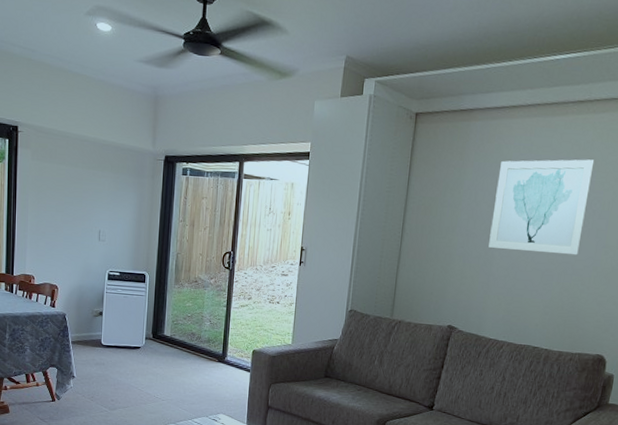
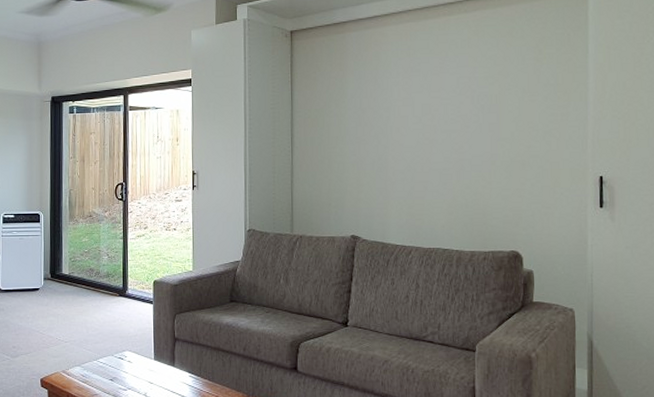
wall art: present [488,159,595,256] -> none [380,56,474,153]

